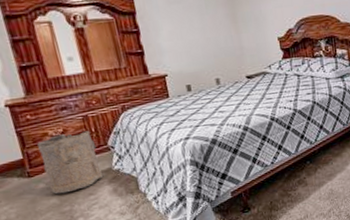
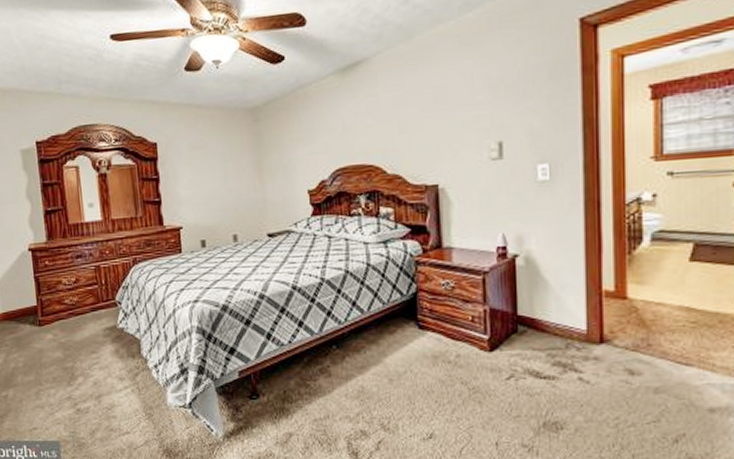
laundry hamper: present [37,131,103,194] -> none [51,282,106,348]

